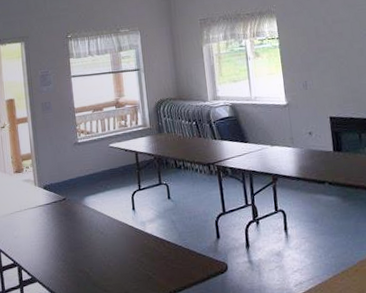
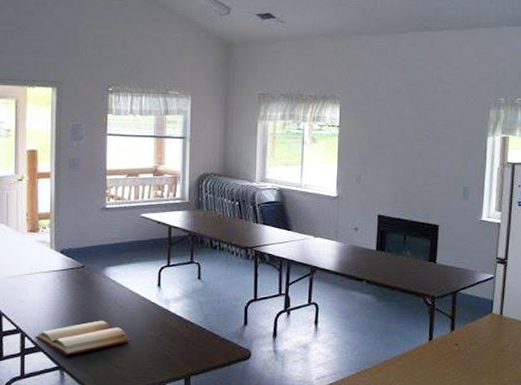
bible: none [29,247,115,284] -> present [34,320,131,356]

